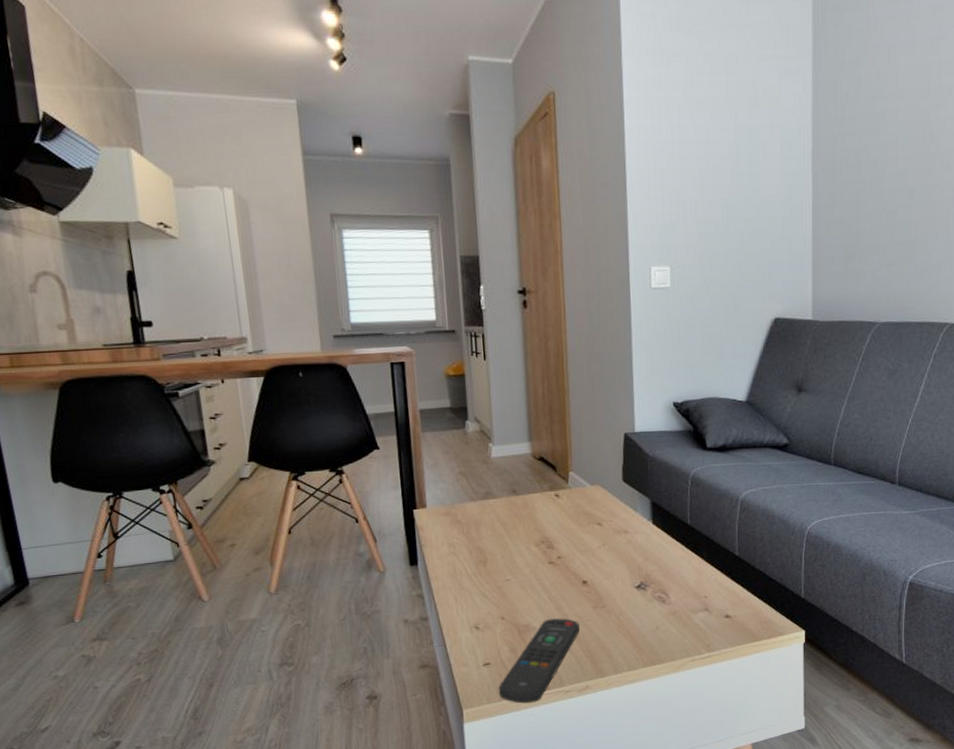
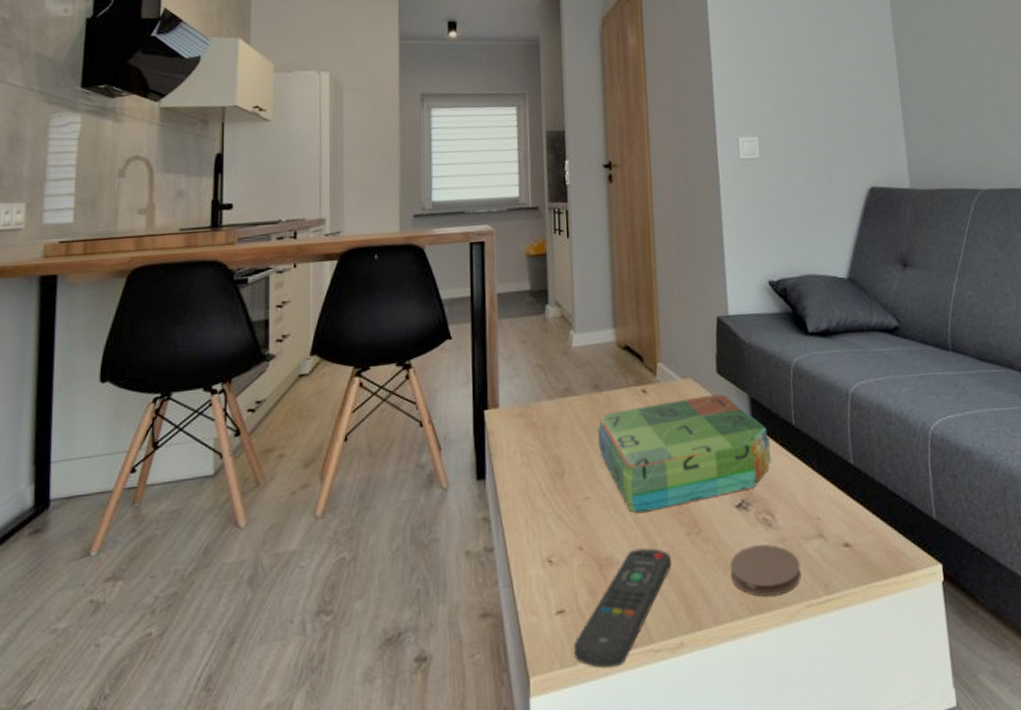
board game: none [516,498,667,592] -> present [597,394,771,514]
coaster: none [629,616,688,654] -> present [730,545,801,597]

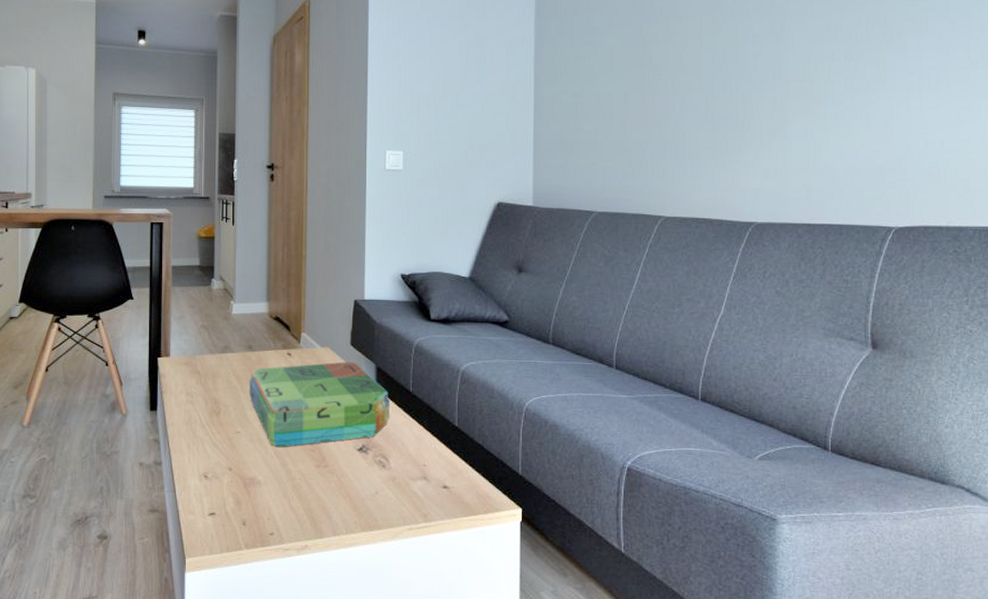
remote control: present [573,548,671,669] -> none [220,474,302,558]
coaster: present [730,545,801,597] -> none [349,480,406,519]

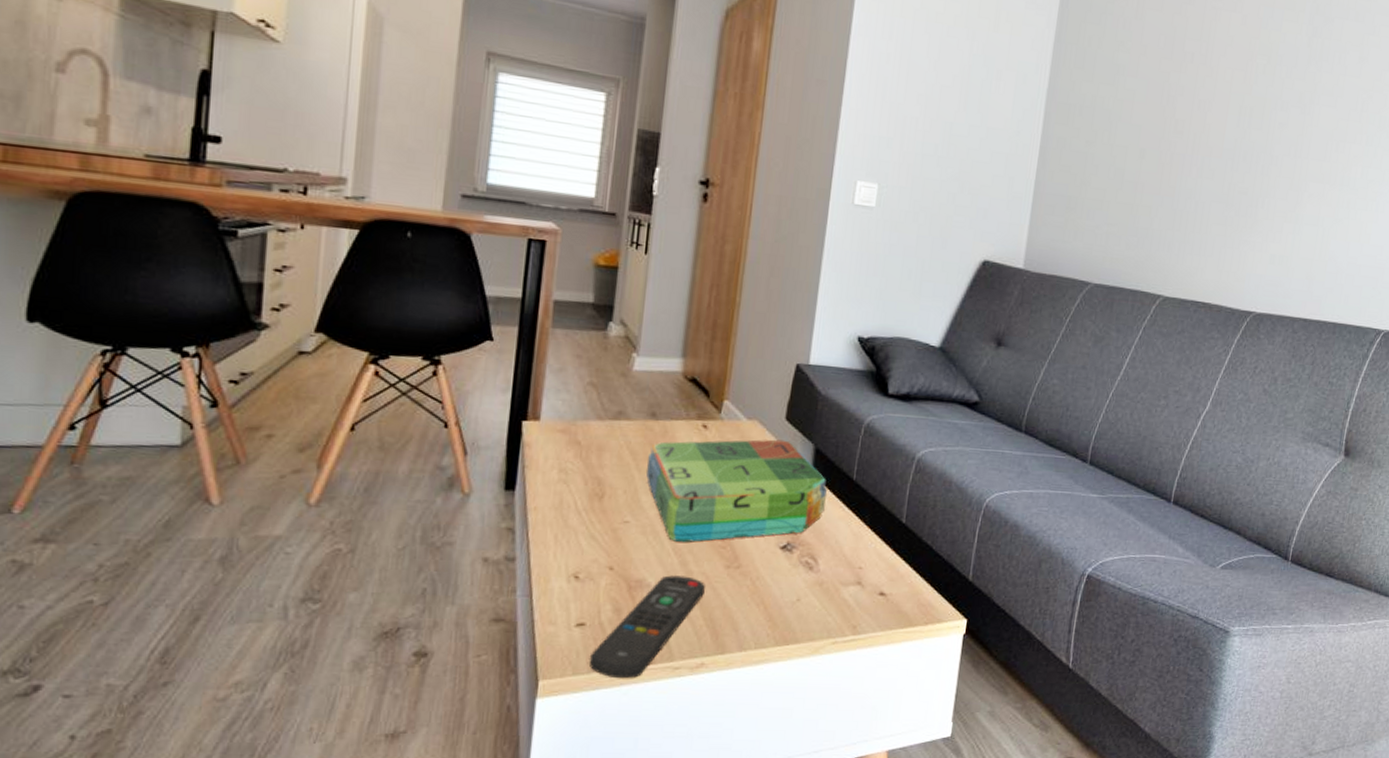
remote control: none [220,474,302,558] -> present [588,575,705,679]

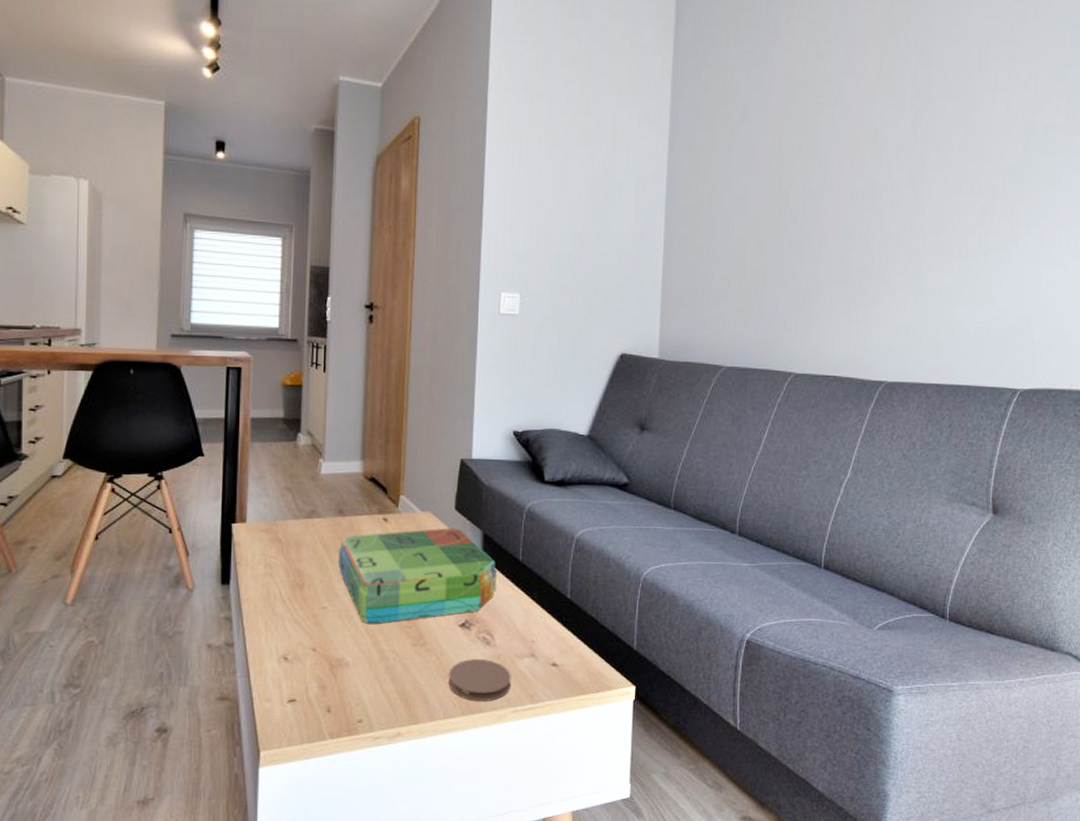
remote control: present [588,575,705,679] -> none [301,654,396,749]
coaster: none [762,585,834,631] -> present [448,659,511,701]

